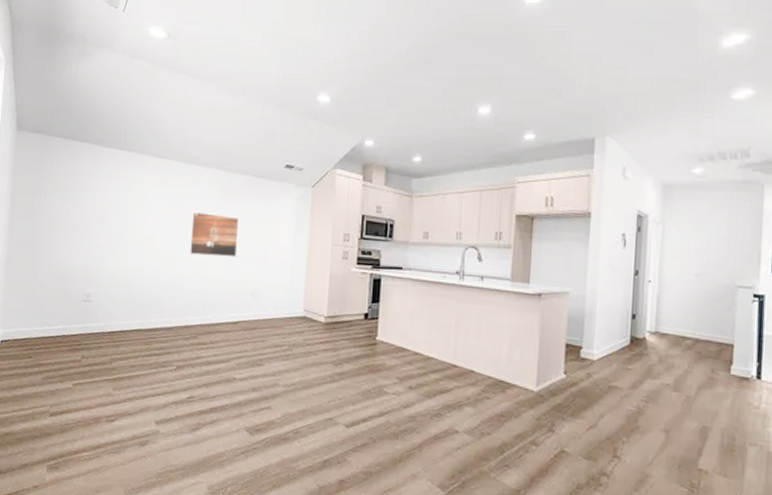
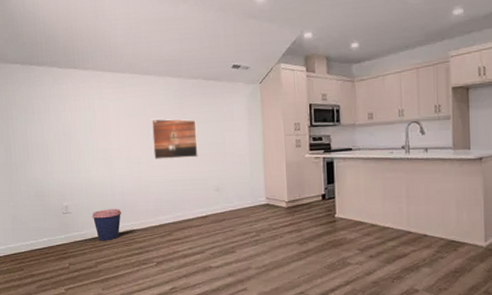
coffee cup: none [114,301,147,337] -> present [92,208,122,241]

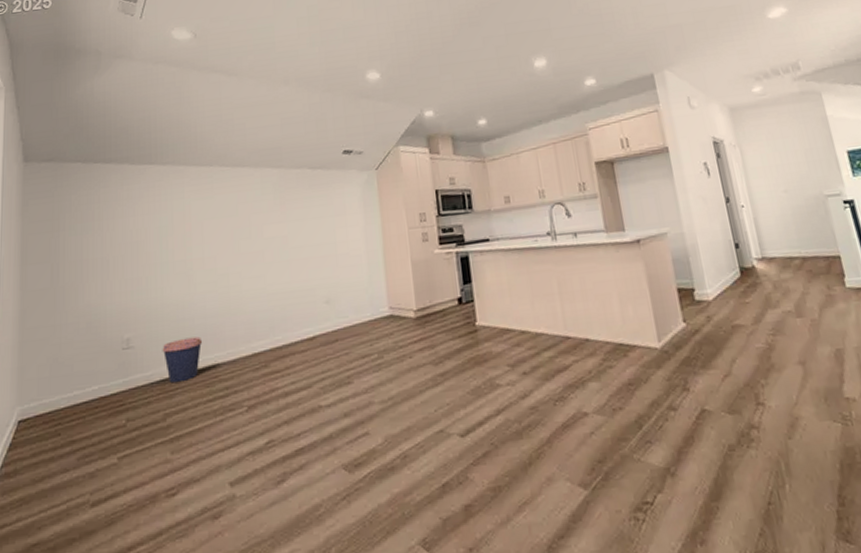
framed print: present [150,118,198,160] -> none [243,216,303,269]

